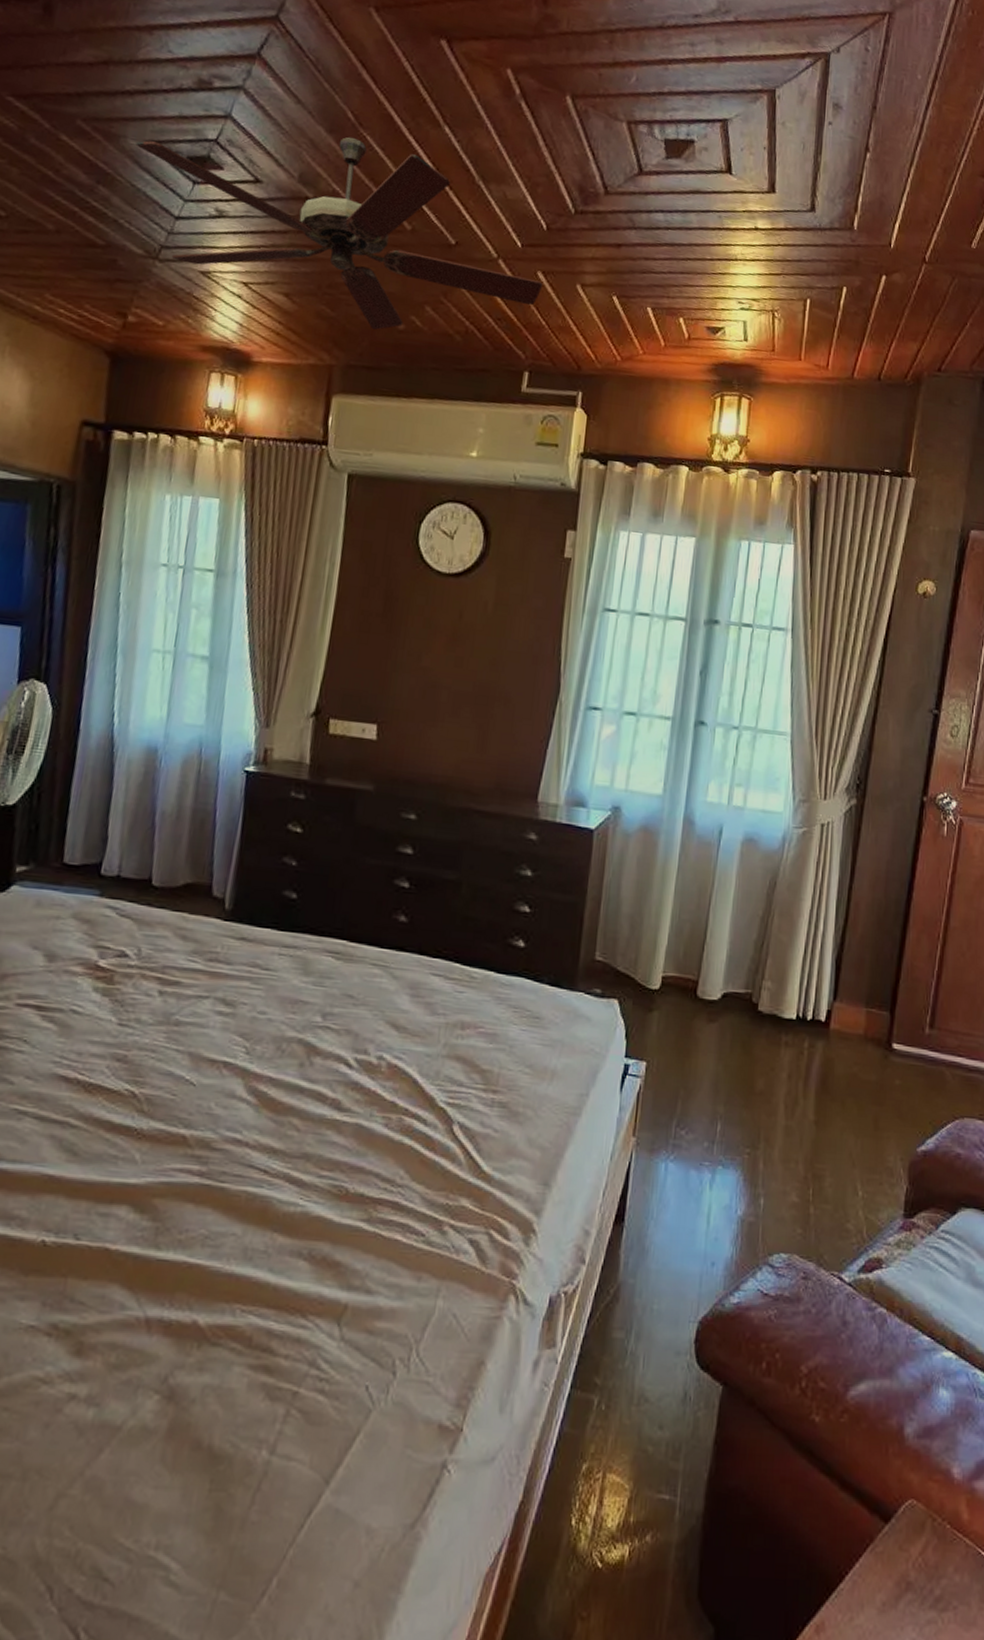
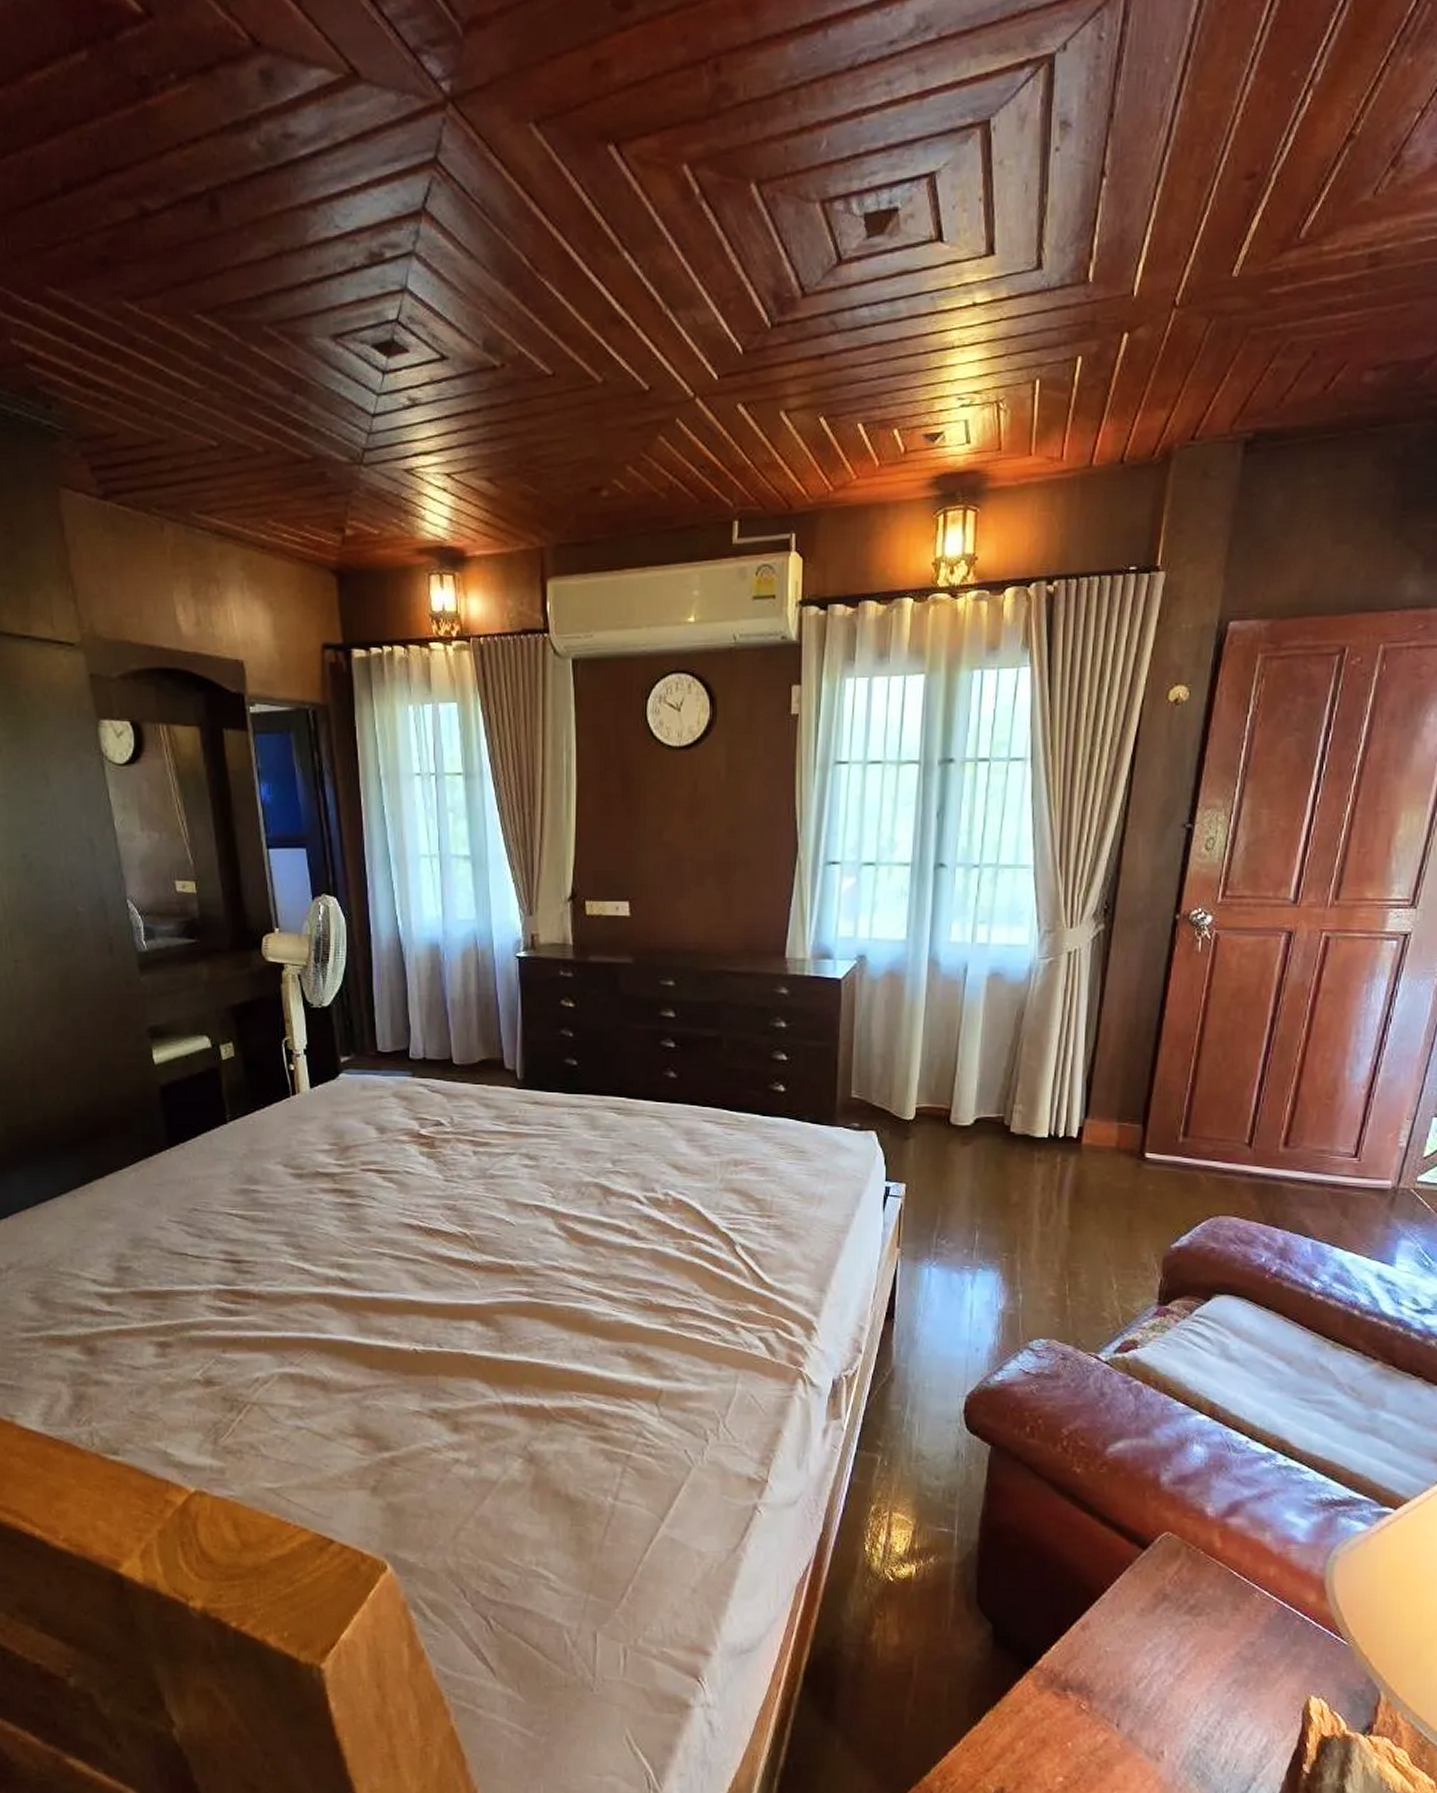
ceiling fan: present [135,137,543,330] -> none [322,286,744,501]

